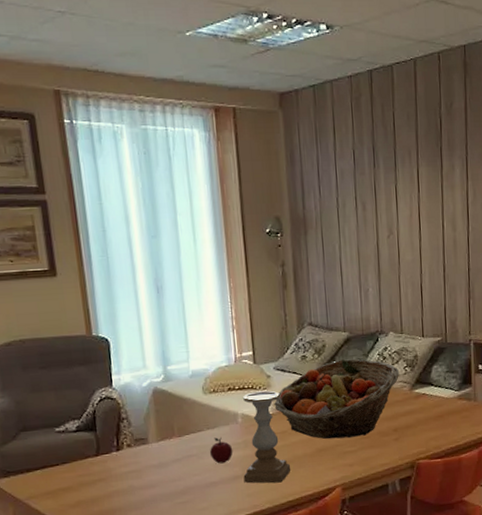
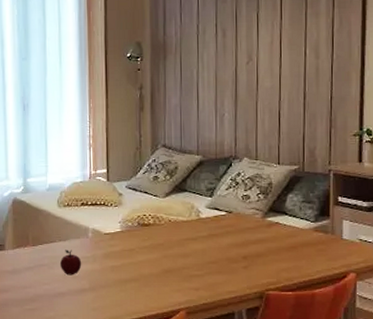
candle holder: present [243,391,291,484] -> none [90,208,137,300]
fruit basket: present [274,358,399,439] -> none [124,182,251,261]

